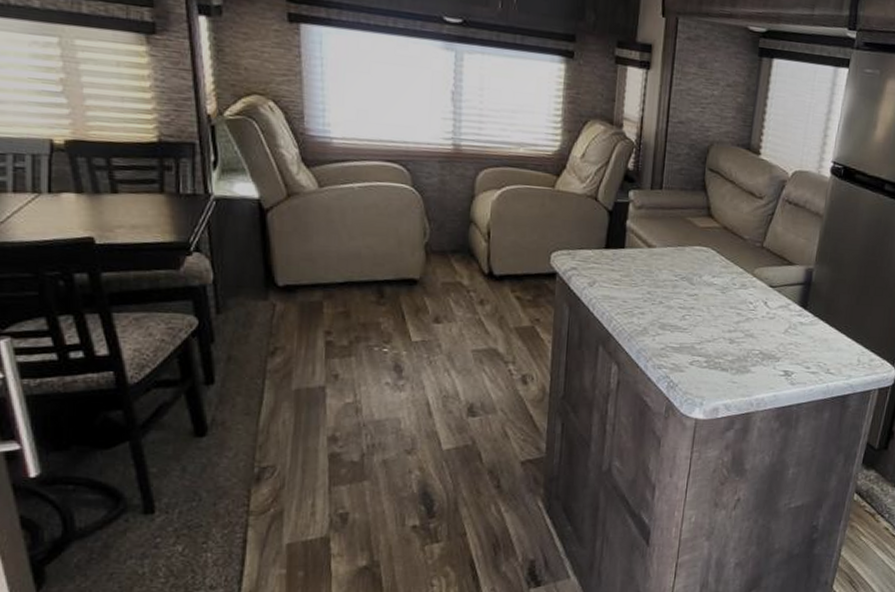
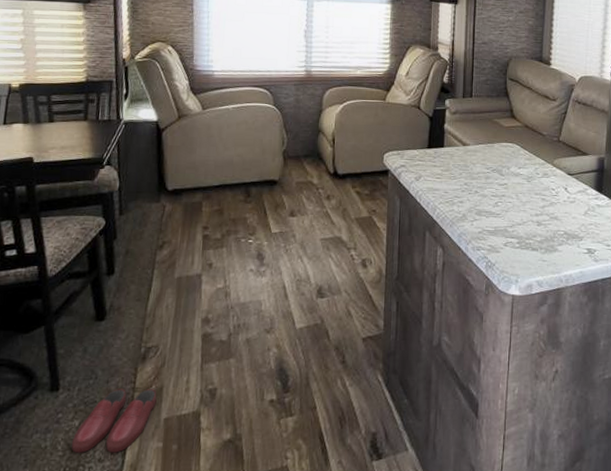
slippers: none [176,512,276,580] -> present [72,389,157,453]

